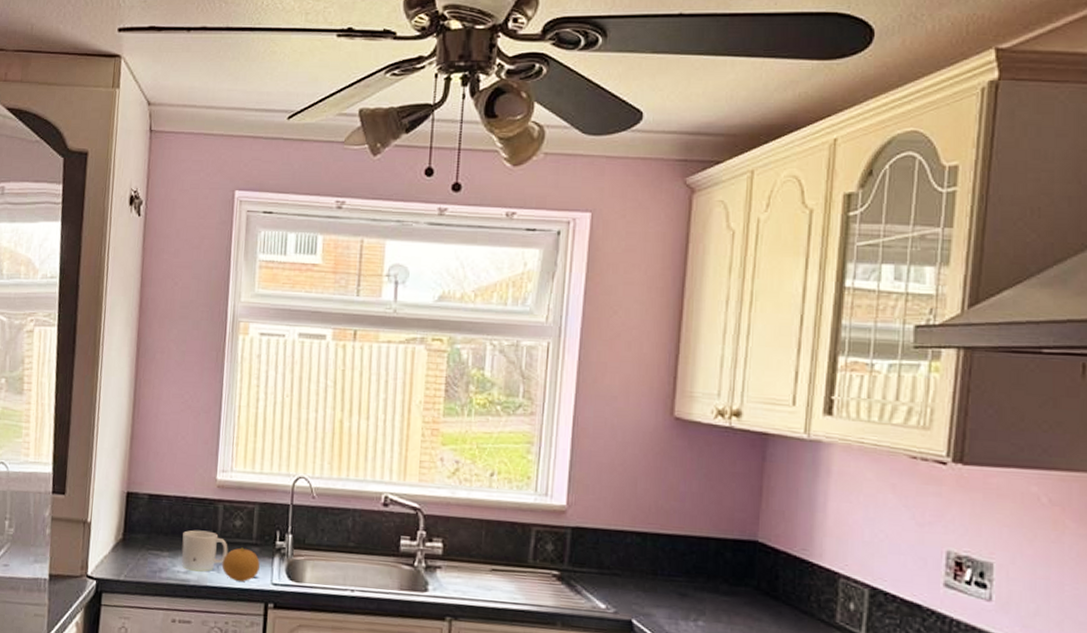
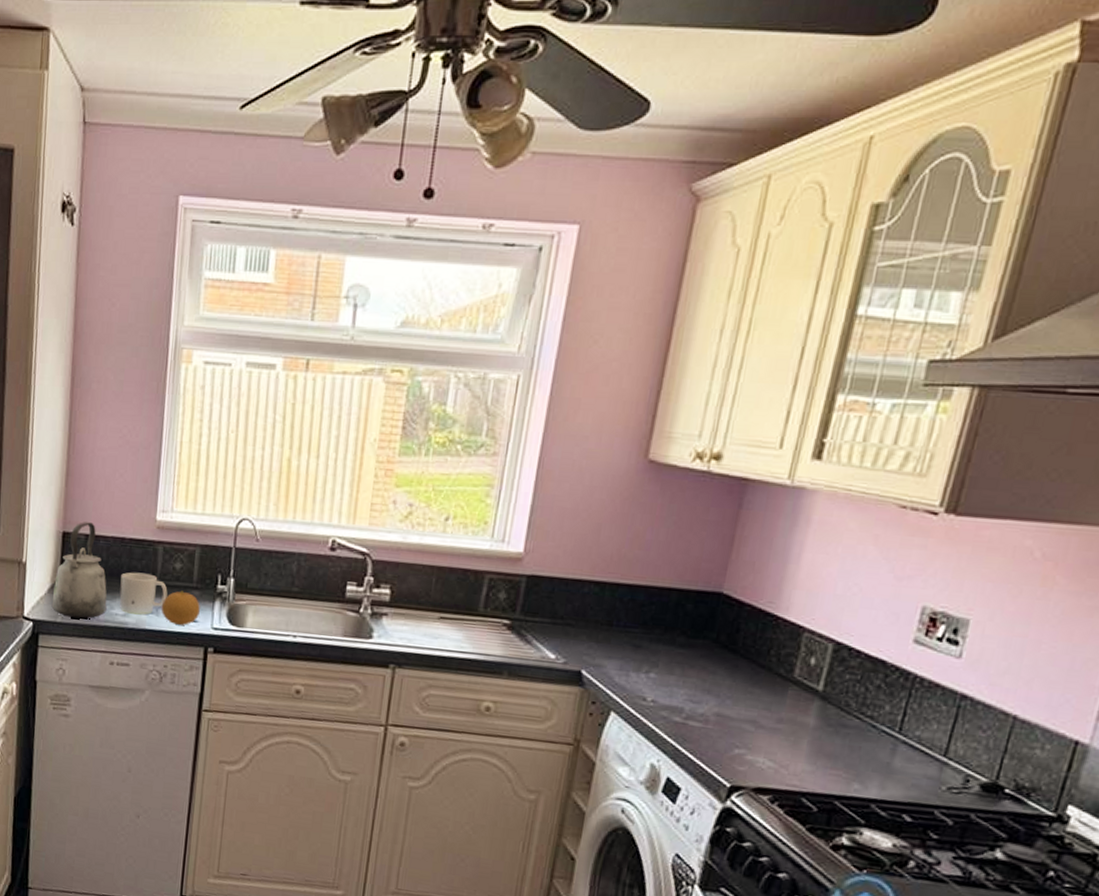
kettle: none [115,482,170,577] -> present [51,522,107,619]

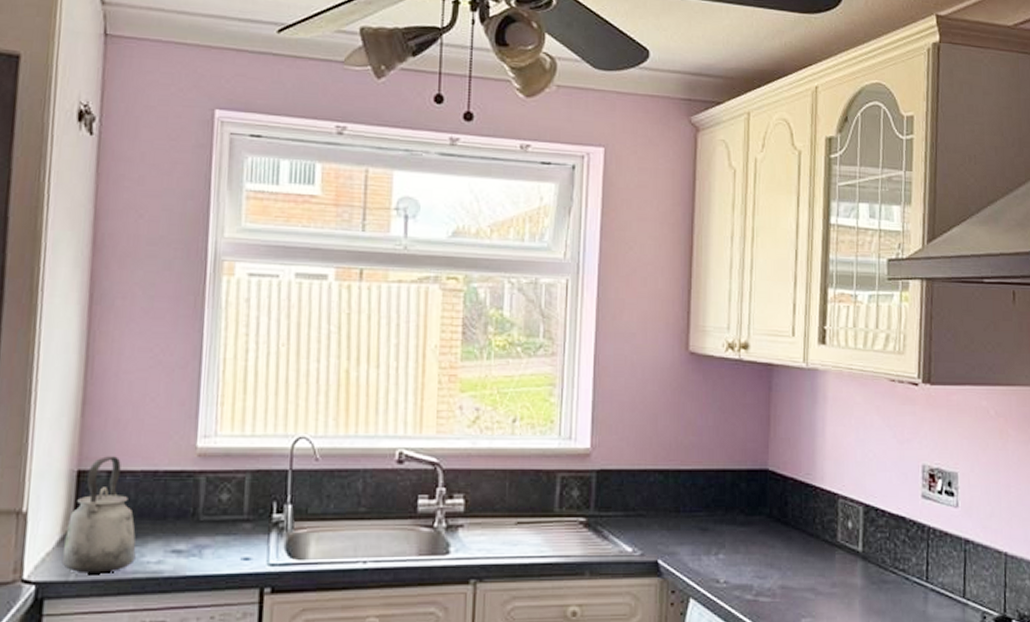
mug: present [119,572,168,615] -> none [151,509,213,560]
fruit: present [161,591,200,625] -> none [205,525,253,565]

